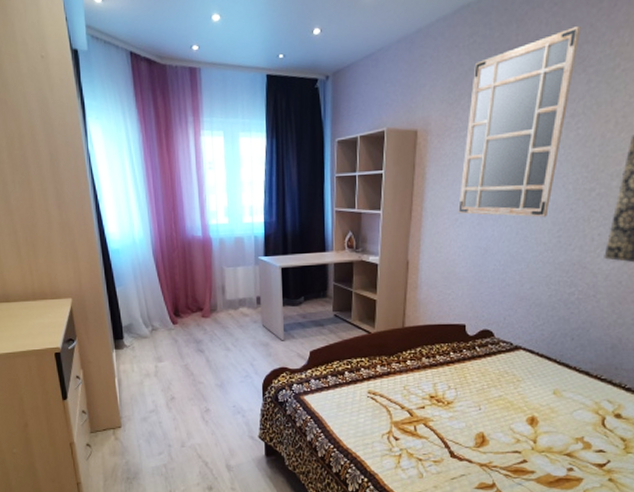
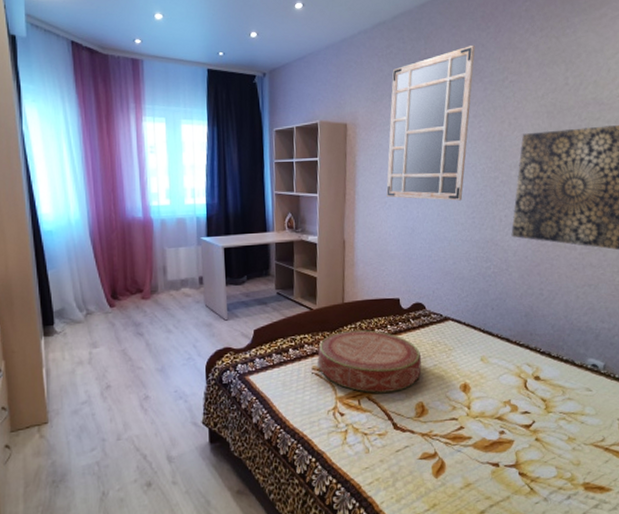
cushion: none [374,355,486,420] -> present [317,329,422,393]

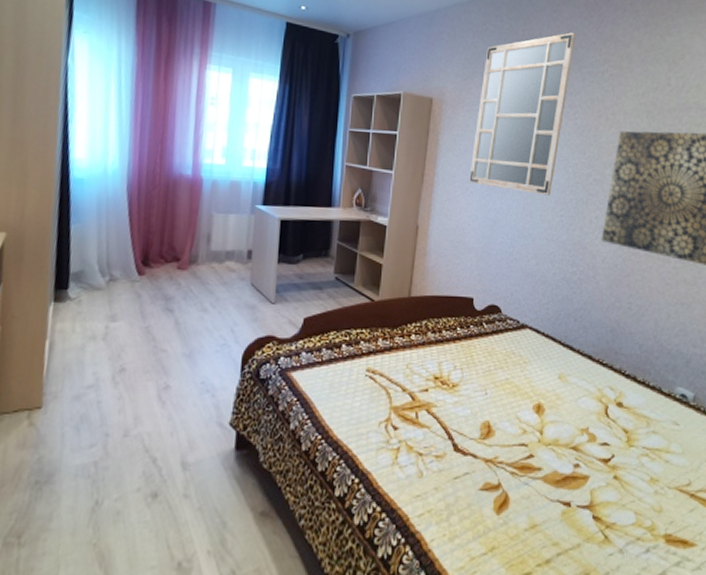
cushion: present [317,329,422,393] -> none [373,329,493,406]

